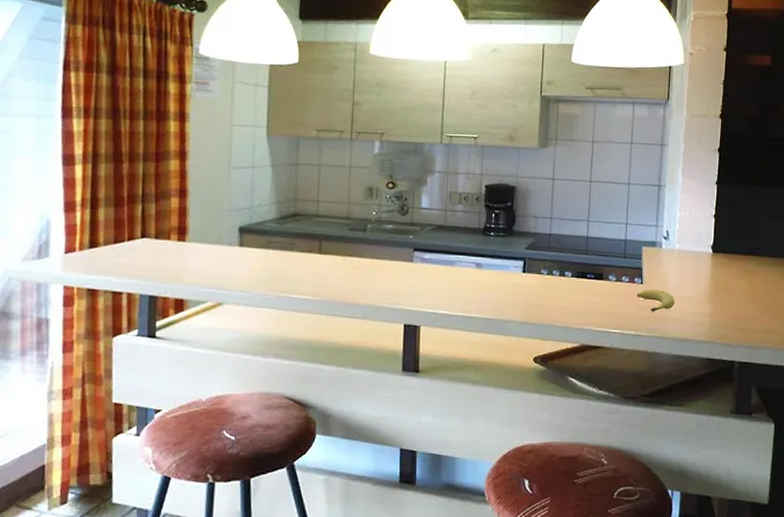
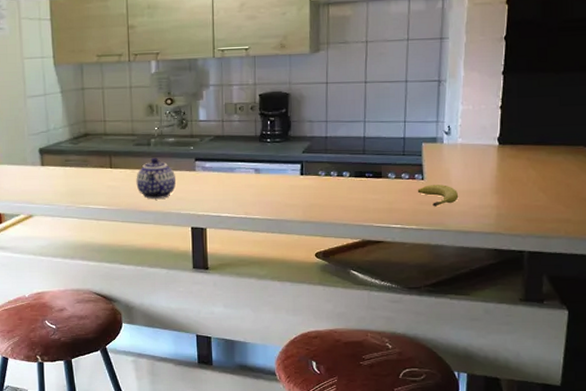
teapot: none [347,244,392,292] -> present [136,157,176,200]

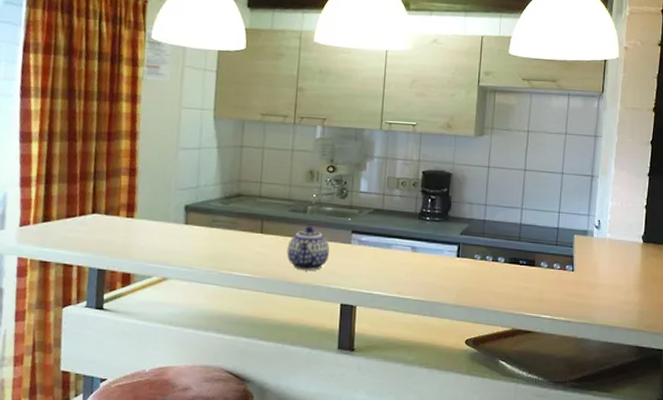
fruit: present [417,185,459,207] -> none [567,277,606,299]

